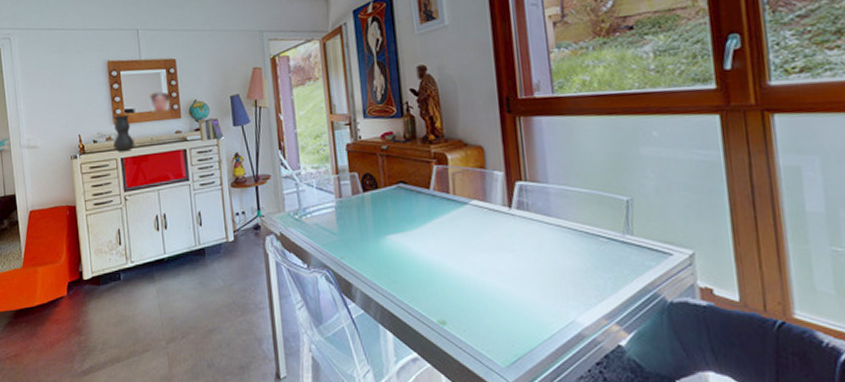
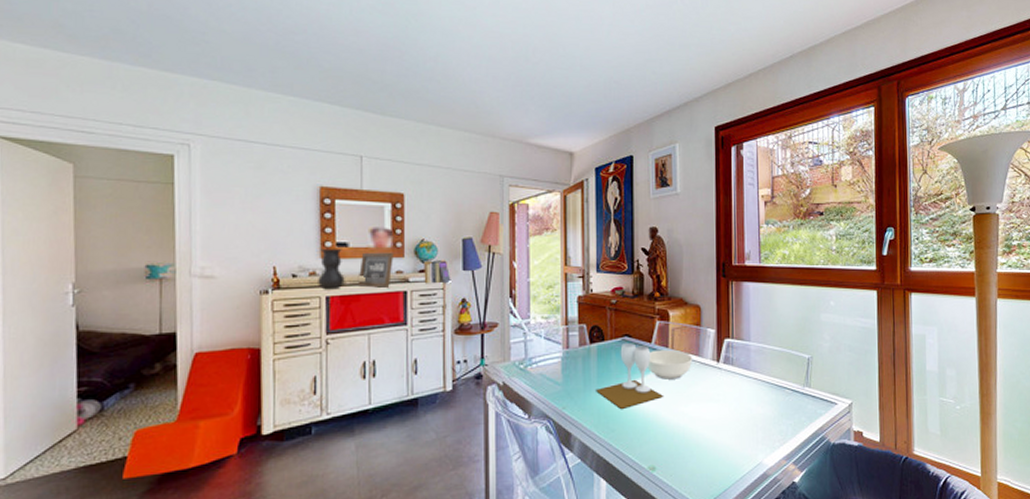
picture frame: none [144,114,173,148] -> present [357,252,394,288]
wineglass: none [374,190,448,259] -> present [596,343,663,409]
bowl: none [427,195,480,228] -> present [647,349,693,380]

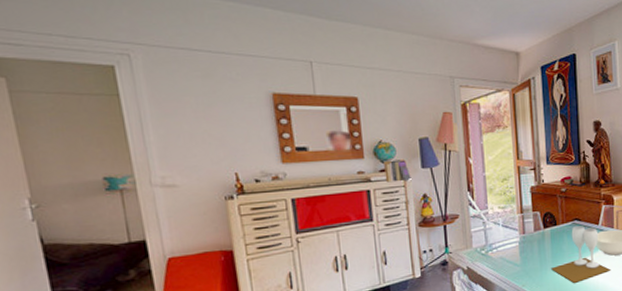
vase: present [318,249,345,291] -> none [280,153,309,194]
picture frame: present [357,252,394,288] -> none [321,154,354,189]

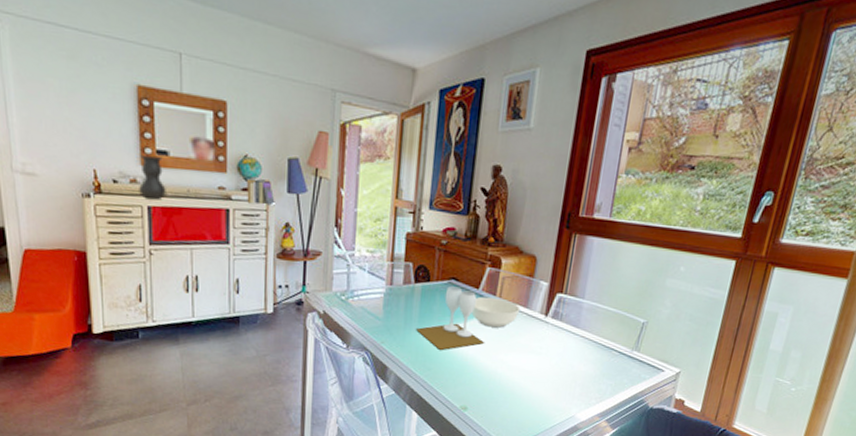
vase: none [280,153,309,194] -> present [139,155,166,201]

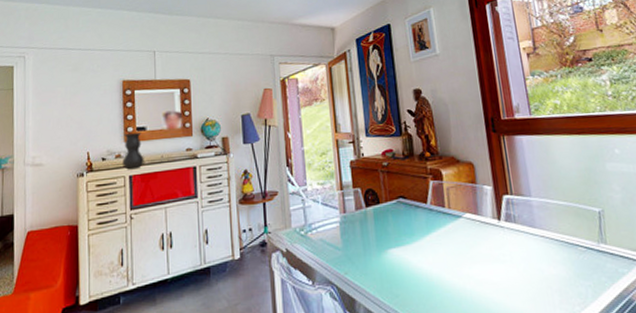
books: present [247,179,275,206] -> none [210,136,234,159]
wineglass: present [416,286,484,350] -> none [376,204,445,273]
bowl: present [471,296,521,328] -> none [425,209,472,241]

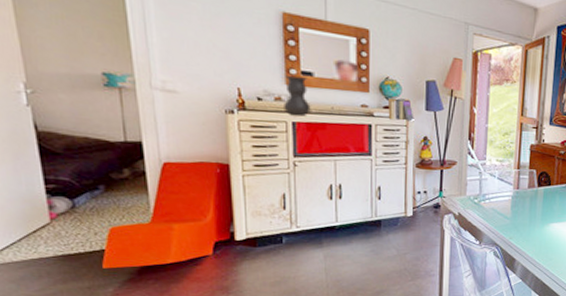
books: none [210,136,234,159] -> present [388,98,414,122]

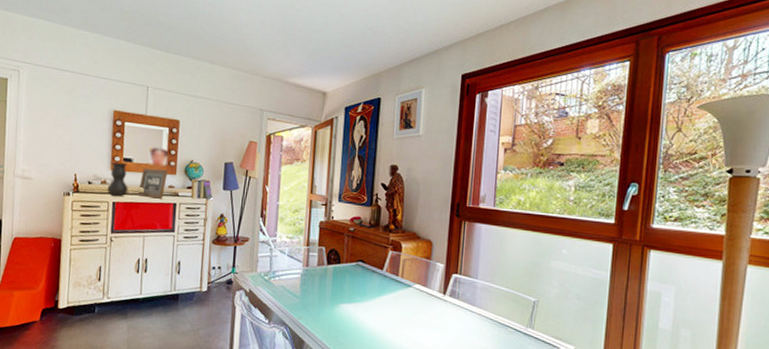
picture frame: none [323,83,359,120] -> present [137,168,168,199]

